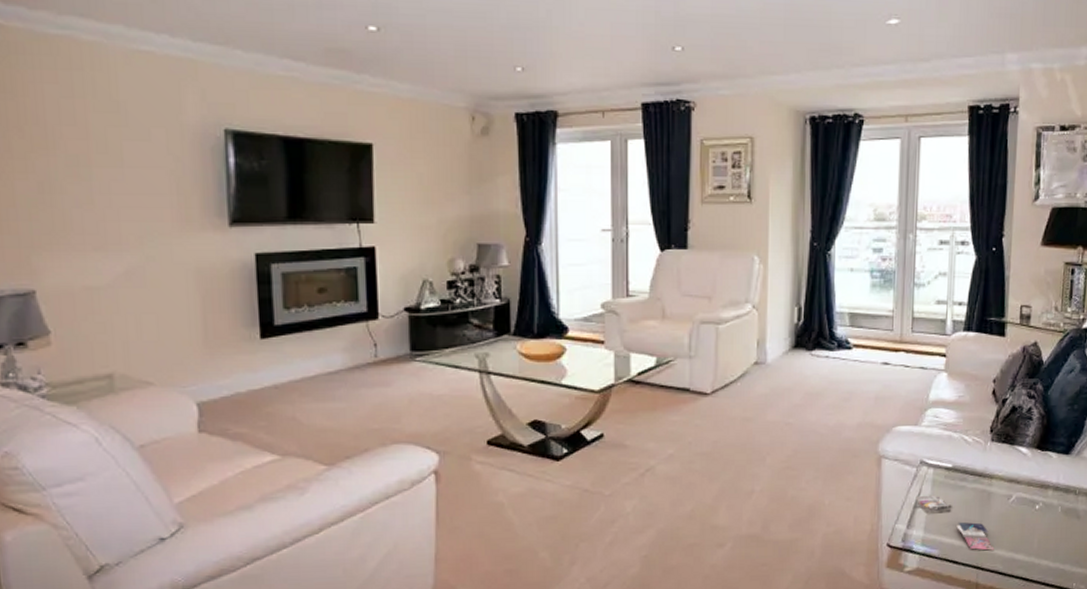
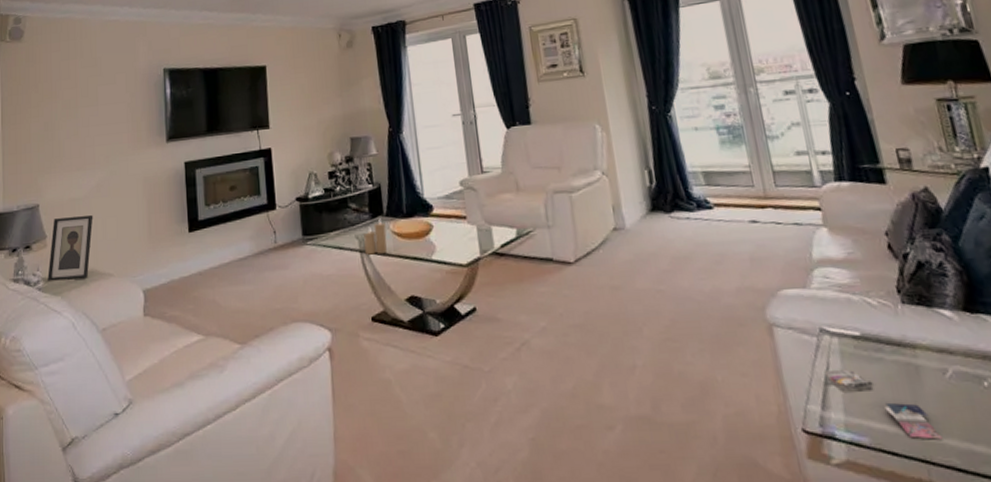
picture frame: none [54,310,122,387] -> present [48,215,93,281]
candle: none [485,337,512,376] -> present [364,218,387,255]

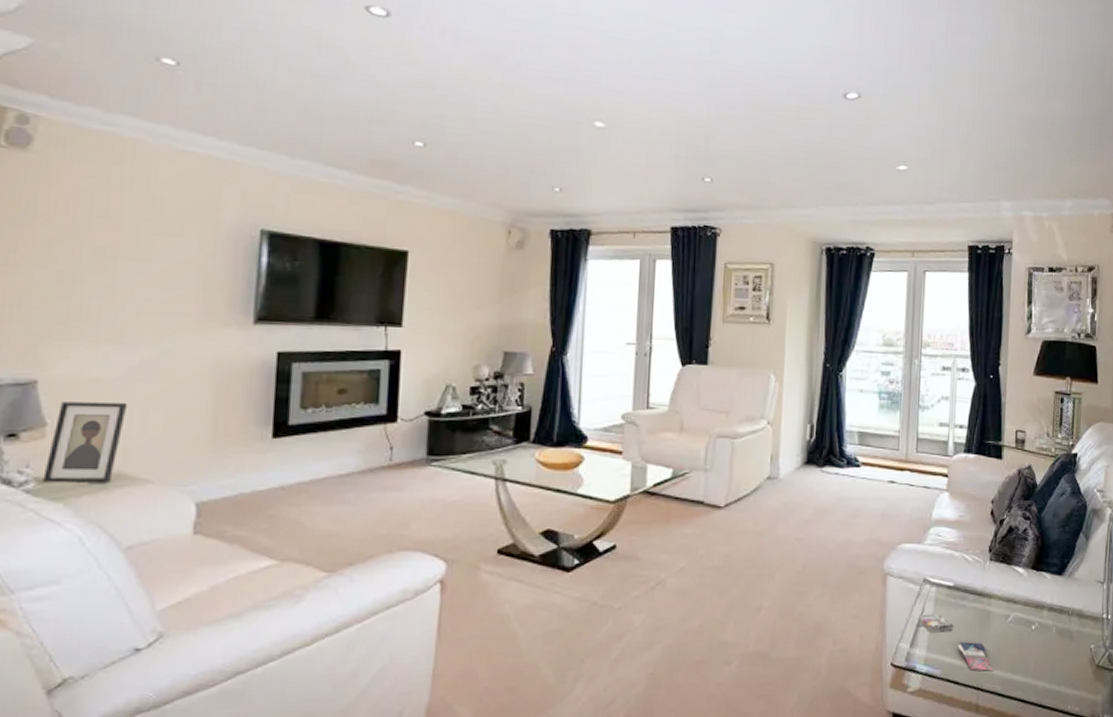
candle: present [364,218,387,255] -> none [501,445,531,483]

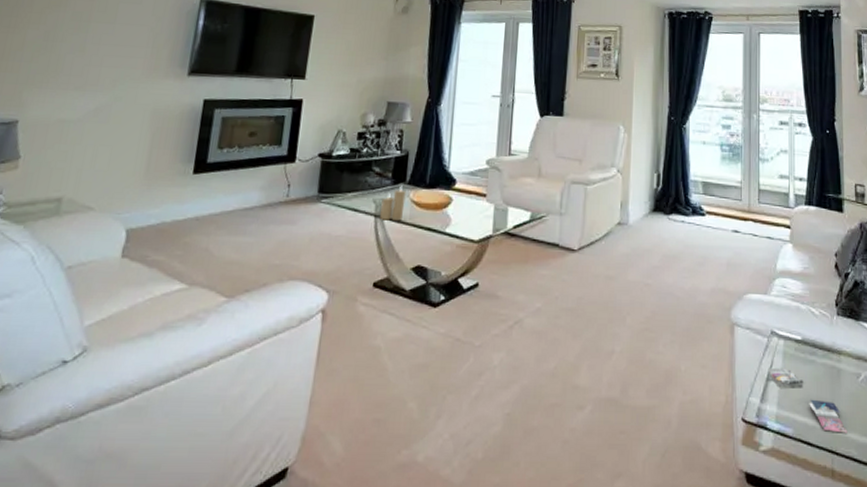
picture frame: present [43,402,128,483] -> none [10,139,84,209]
candle: none [501,445,531,483] -> present [380,186,406,221]

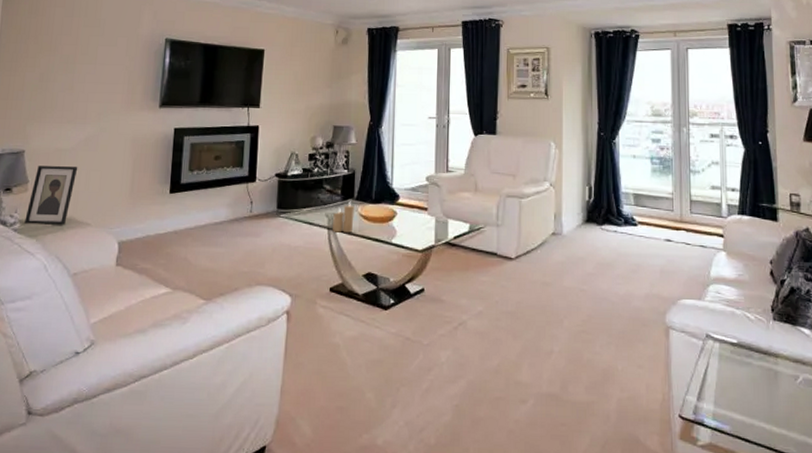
picture frame: none [10,139,84,209] -> present [24,166,78,225]
magazine: present [768,367,848,433] -> none [704,368,786,432]

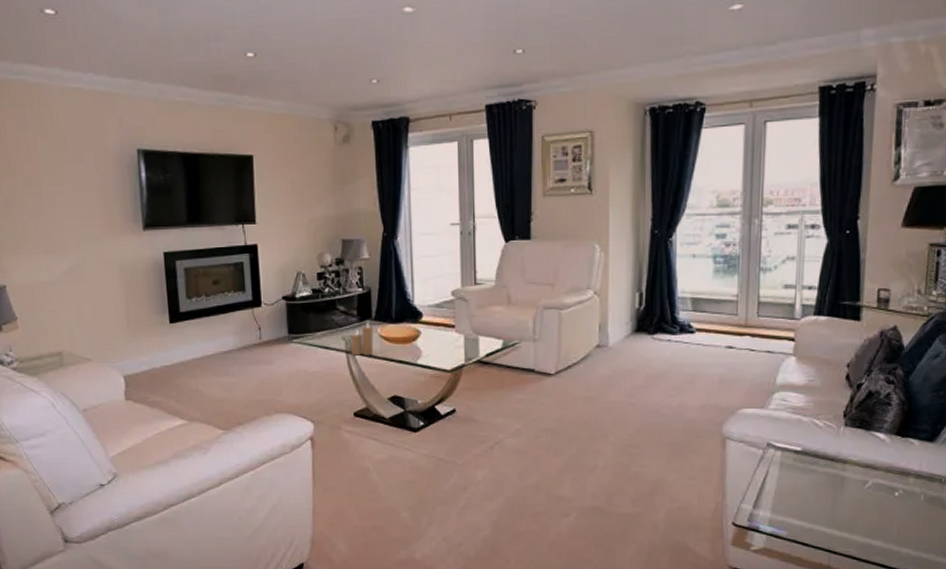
picture frame: present [24,166,78,225] -> none [21,300,67,362]

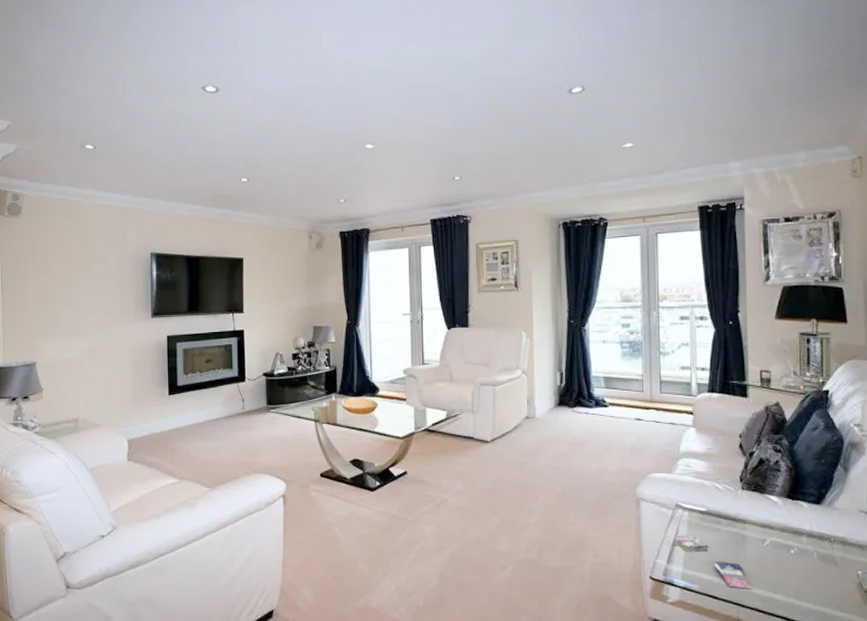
magazine: none [762,477,848,535] -> present [673,535,753,589]

